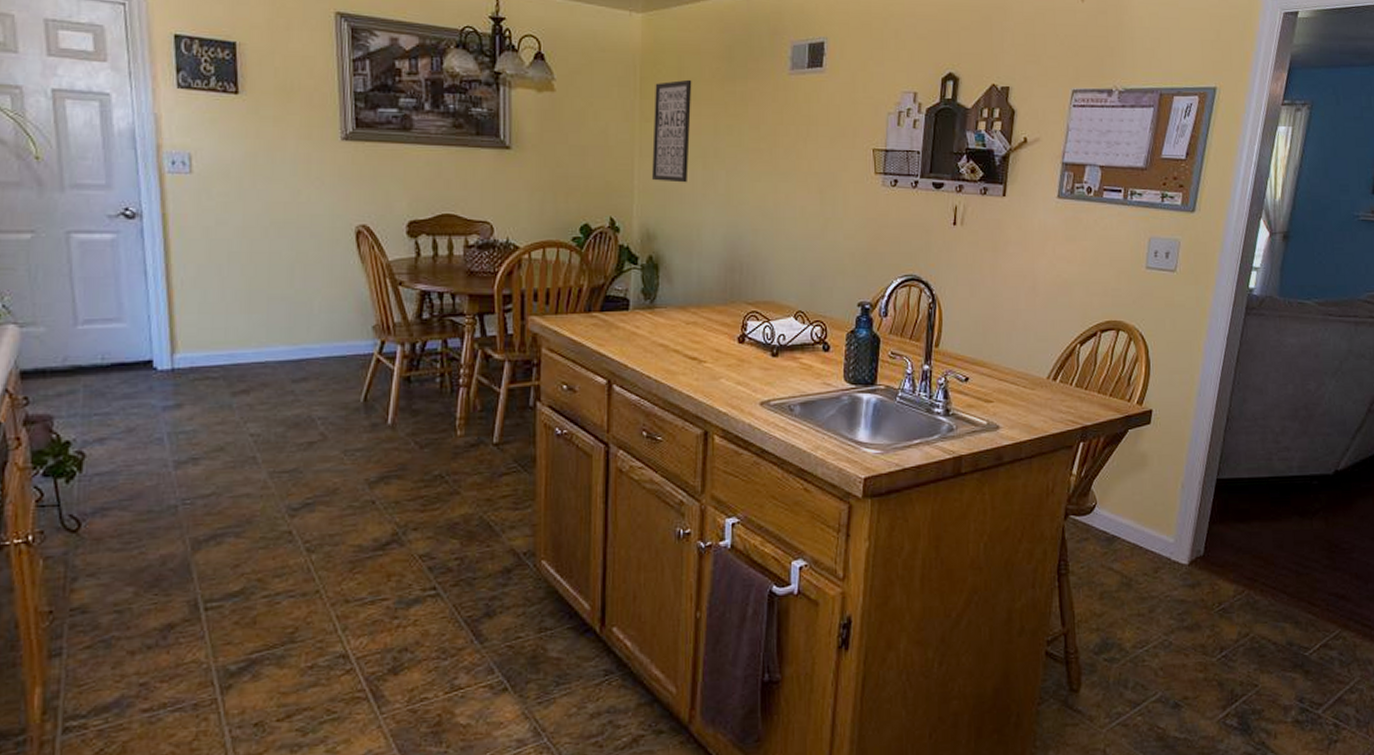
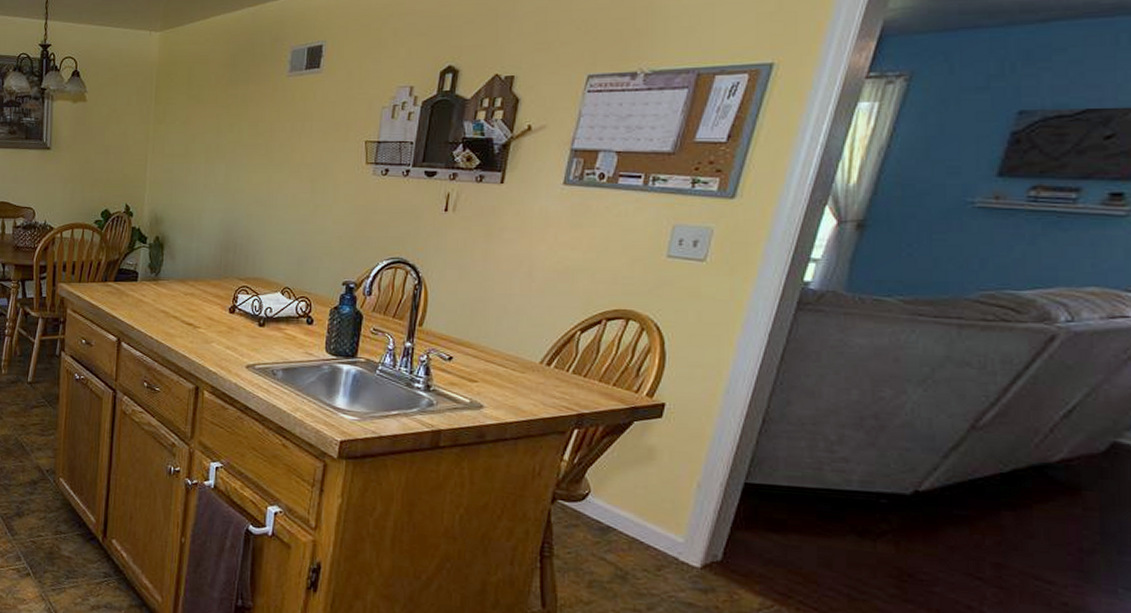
wall art: present [652,79,692,183] -> none [162,86,200,175]

